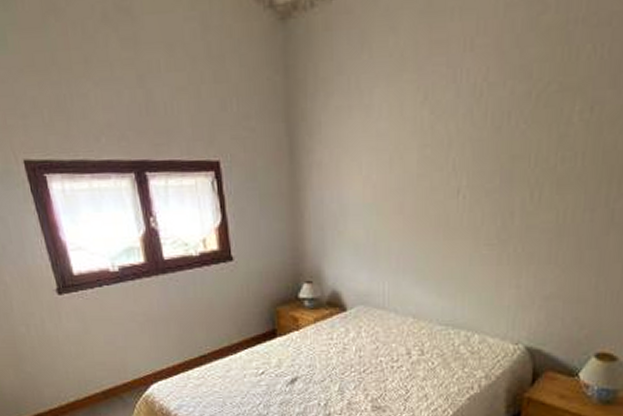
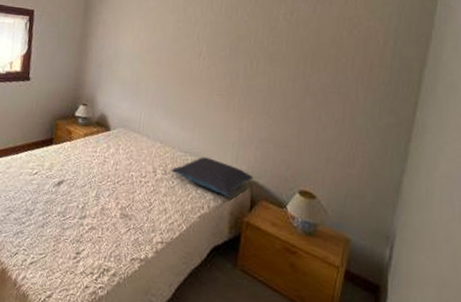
pillow: none [429,328,536,371] -> present [171,157,254,197]

